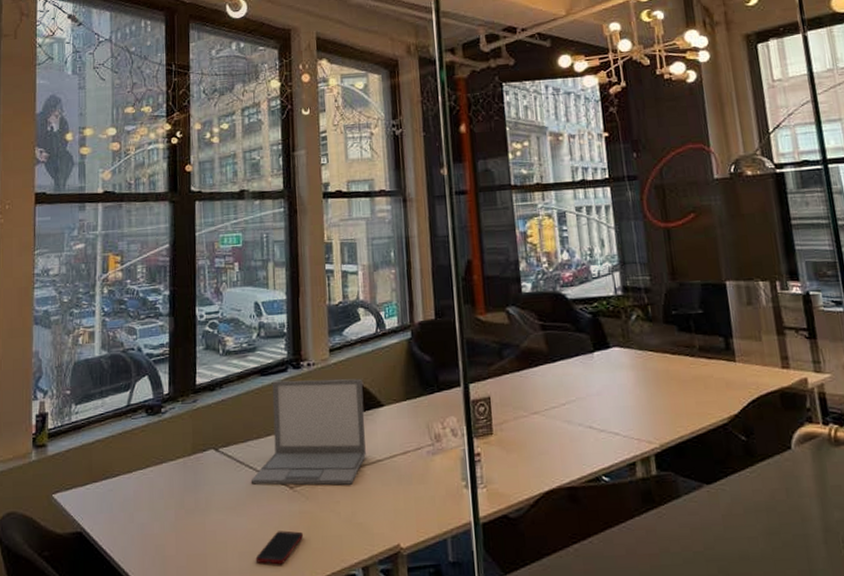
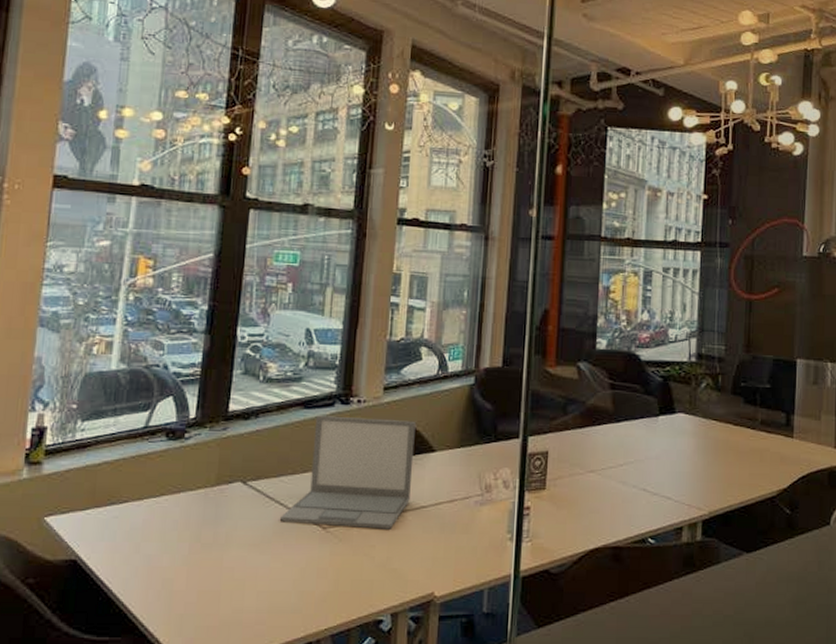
cell phone: present [255,530,304,565] -> none [275,572,332,607]

